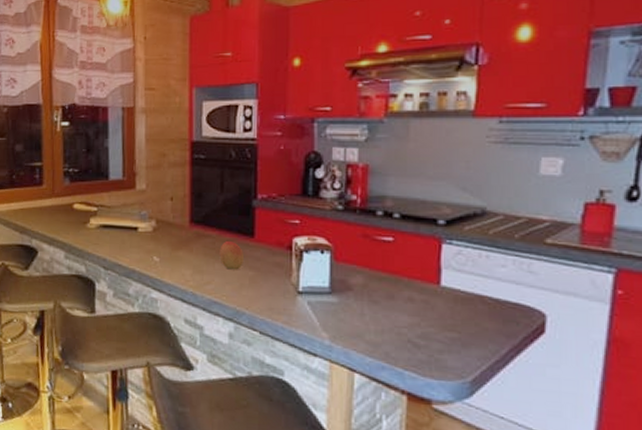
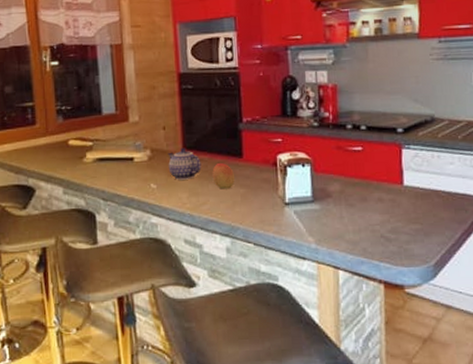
teapot: none [173,221,209,256] -> present [168,147,202,180]

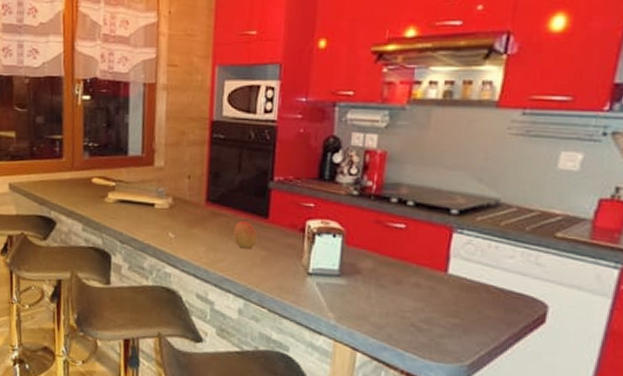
teapot: present [168,147,202,180] -> none [189,200,224,234]

